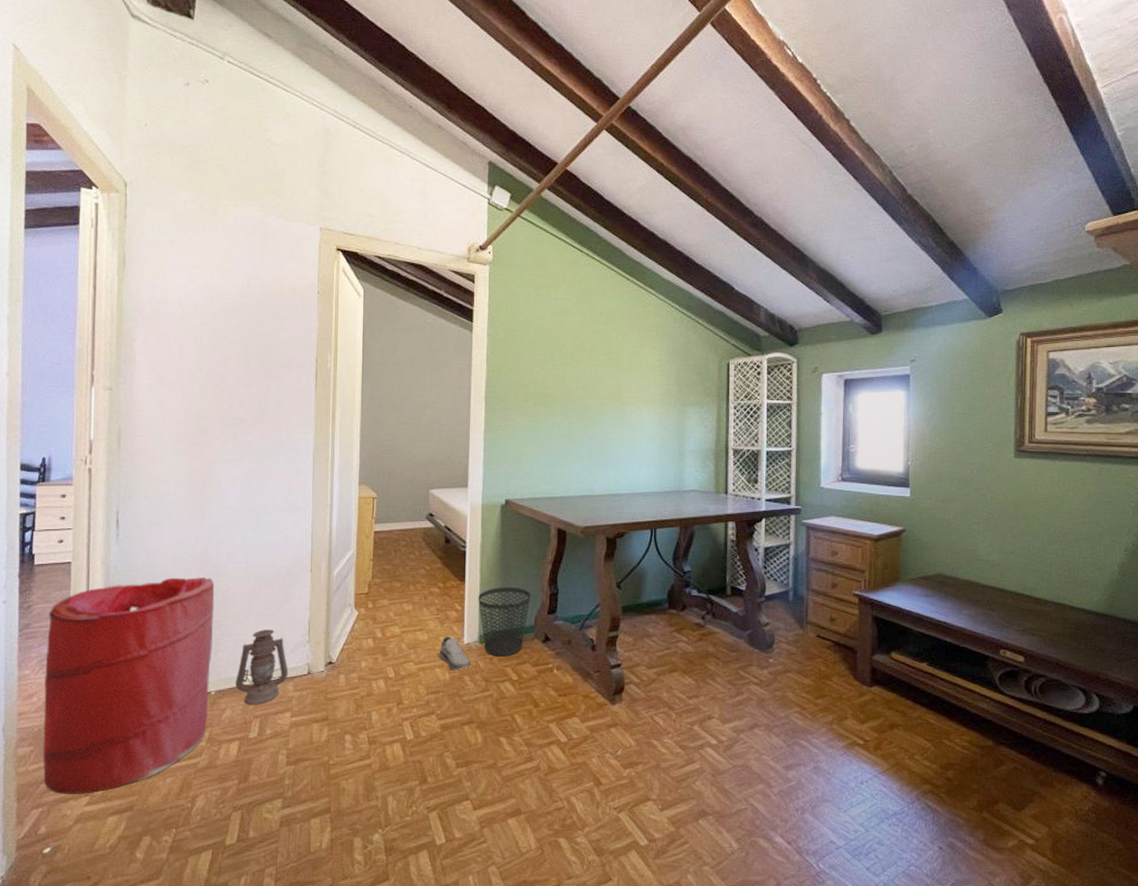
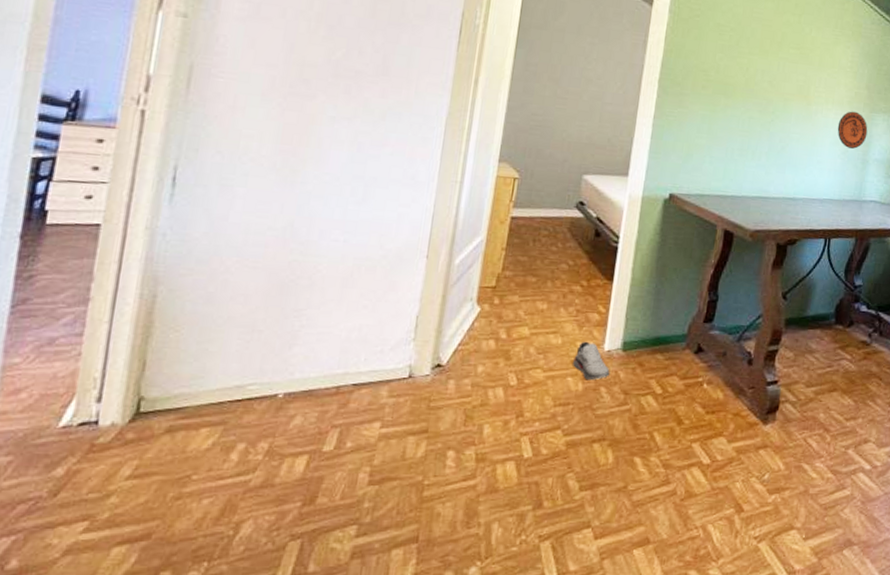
laundry hamper: present [43,577,215,794] -> none [23,252,299,518]
lantern: present [235,629,288,705] -> none [312,322,384,412]
wastebasket: present [478,586,531,657] -> none [625,289,688,368]
decorative plate: none [652,407,681,443] -> present [837,111,868,149]

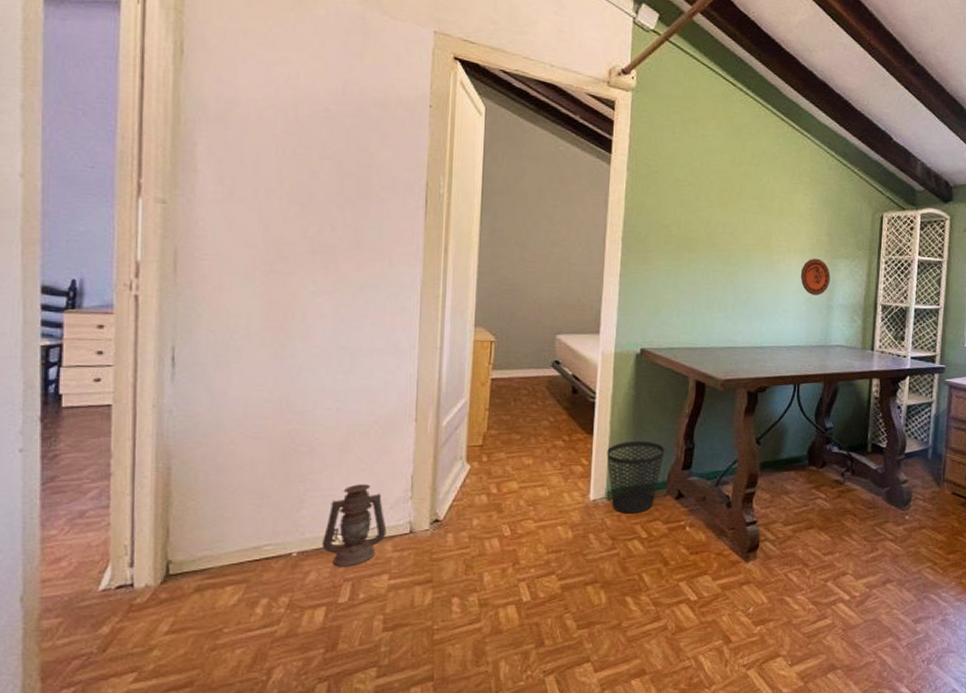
lantern: none [312,322,384,412] -> present [322,484,387,567]
shoe: present [573,341,610,381] -> none [561,492,597,529]
wastebasket: none [625,289,688,368] -> present [607,440,665,514]

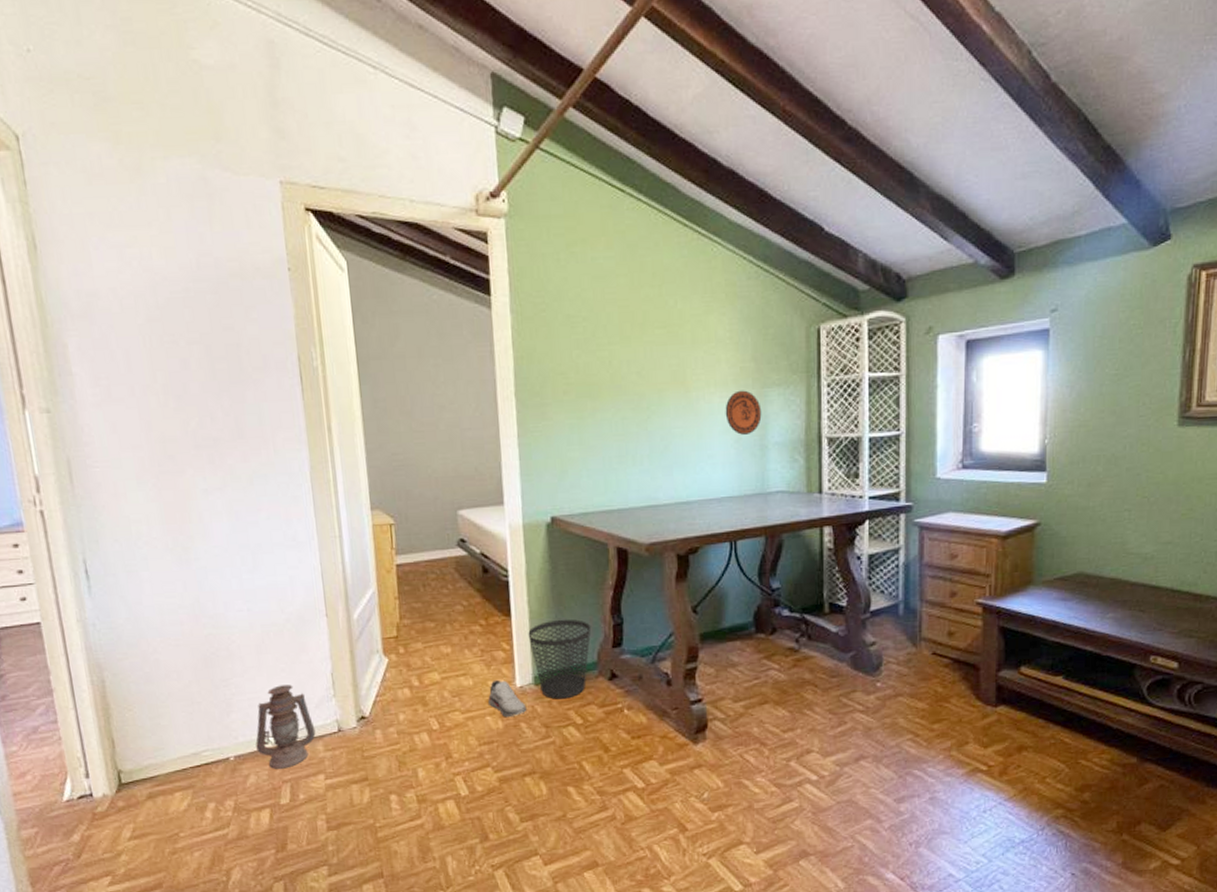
shoe: none [561,492,597,529] -> present [488,679,527,718]

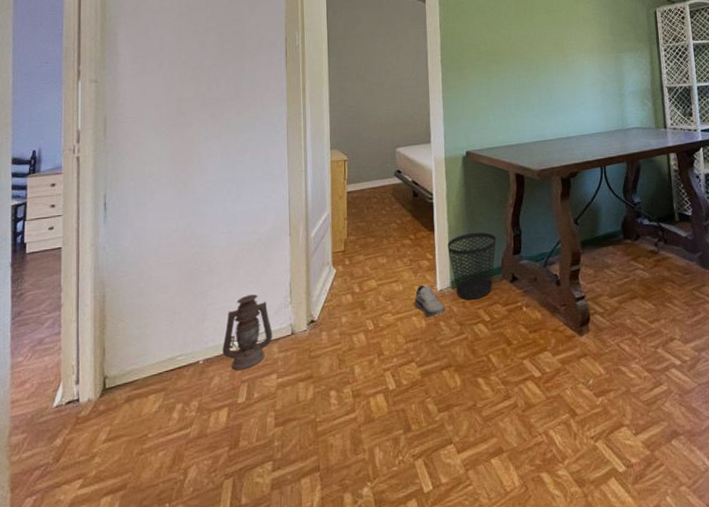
decorative plate: present [725,390,762,435] -> none [592,55,619,87]

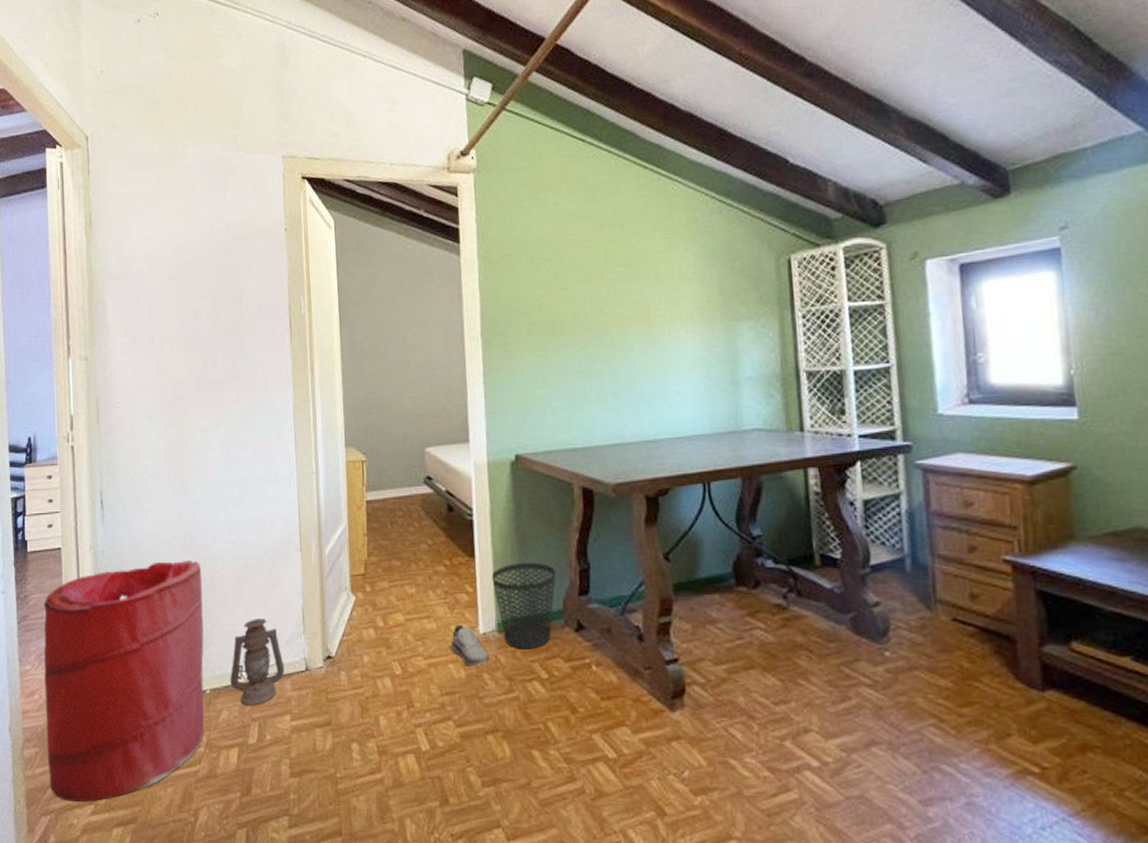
laundry hamper: none [36,250,200,479] -> present [44,561,204,802]

